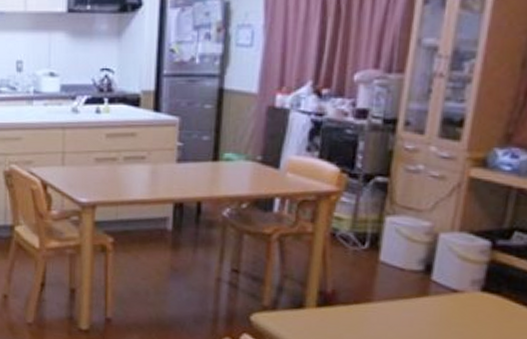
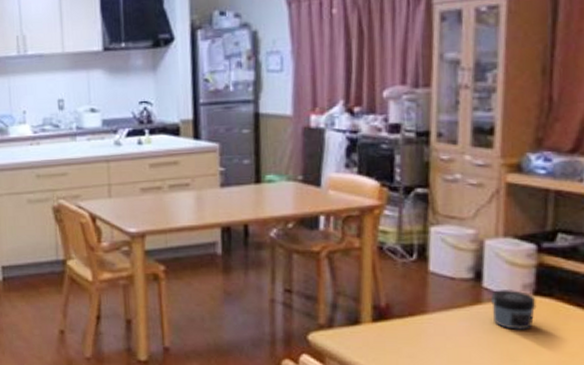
jar: none [437,284,484,326] -> present [491,290,537,331]

